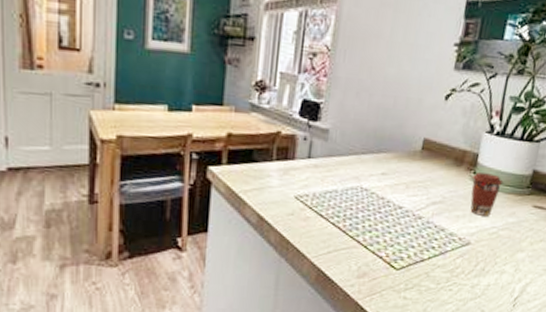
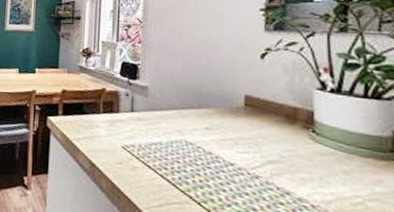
coffee cup: present [470,173,504,216] -> none [311,131,355,182]

